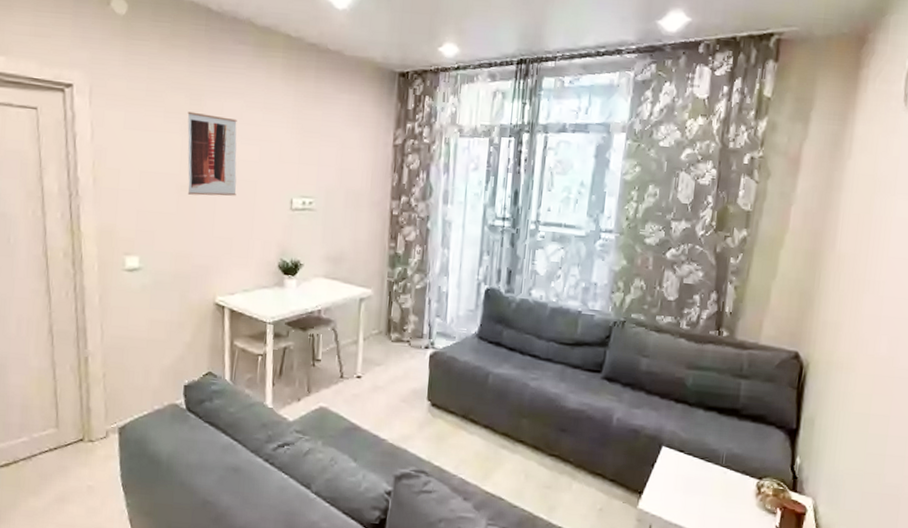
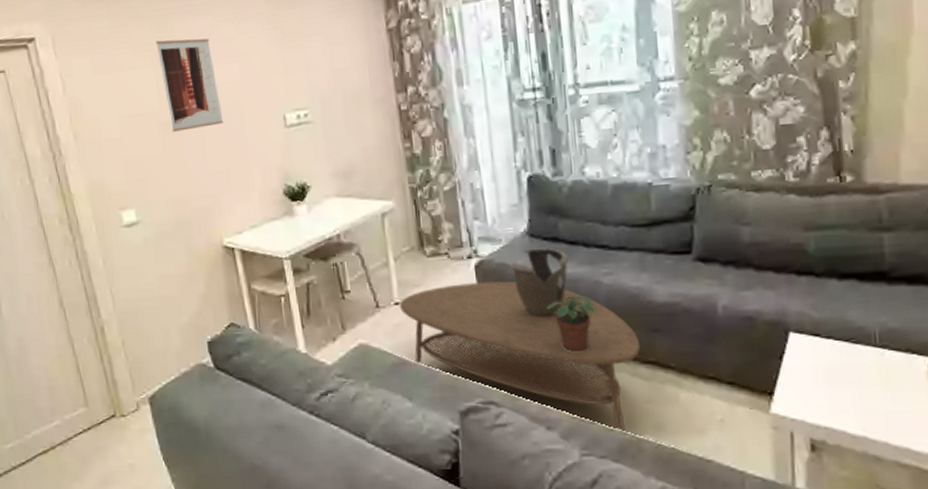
coffee table: none [361,368,550,511] -> present [400,281,641,434]
decorative bowl: none [457,348,507,407] -> present [509,248,569,317]
potted plant: none [481,391,520,439] -> present [546,294,596,351]

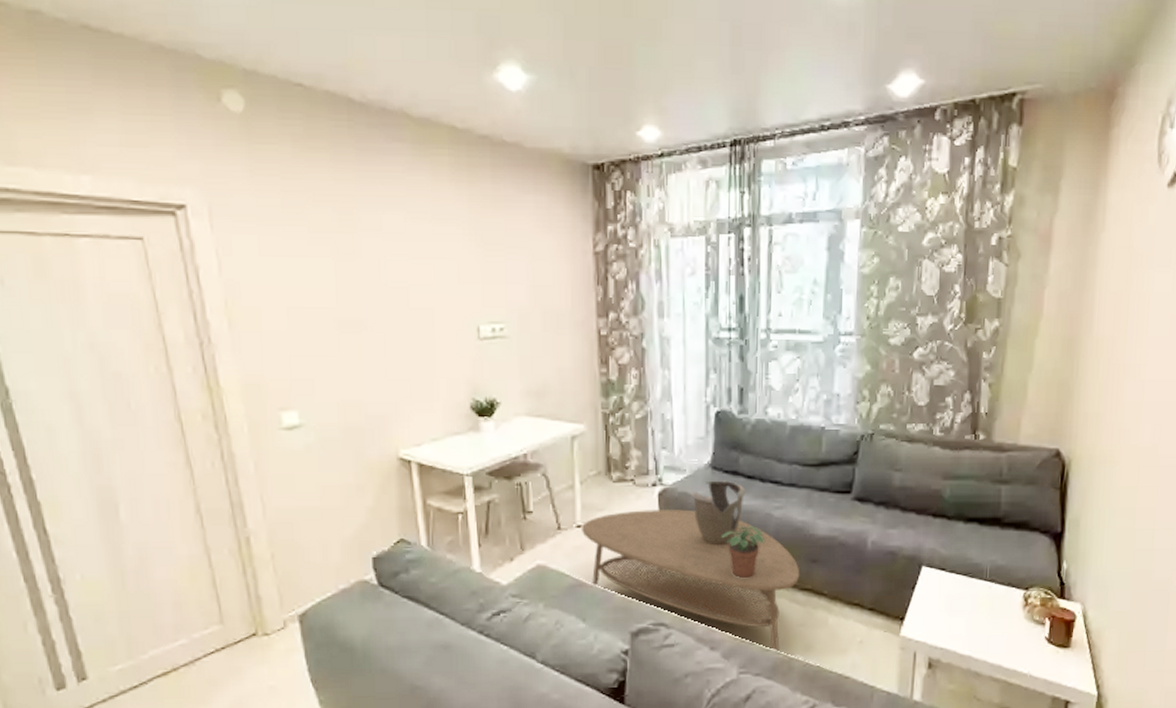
wall art: present [155,38,224,132] -> none [337,229,410,331]

